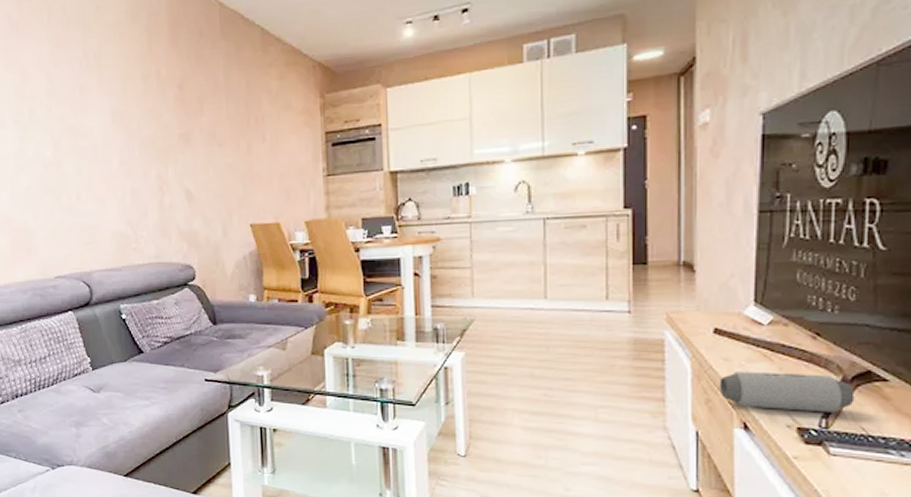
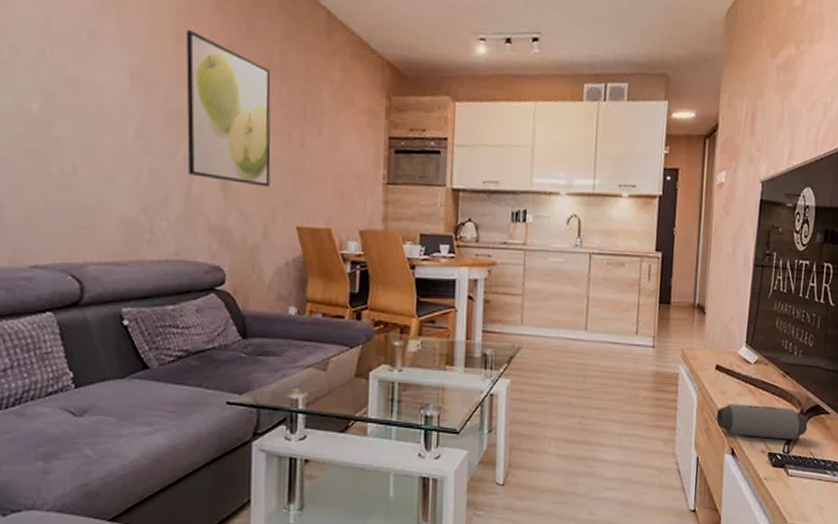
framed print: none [150,70,225,193] -> present [186,30,271,187]

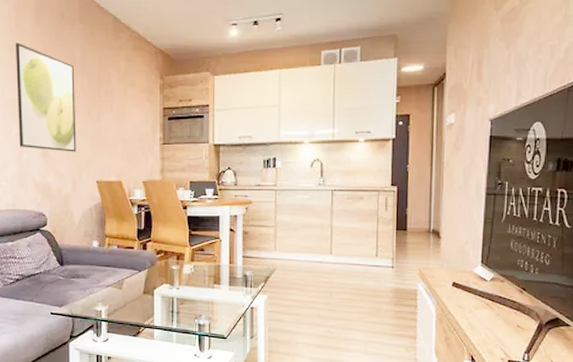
speaker: present [716,404,808,440] -> none [455,316,548,349]

